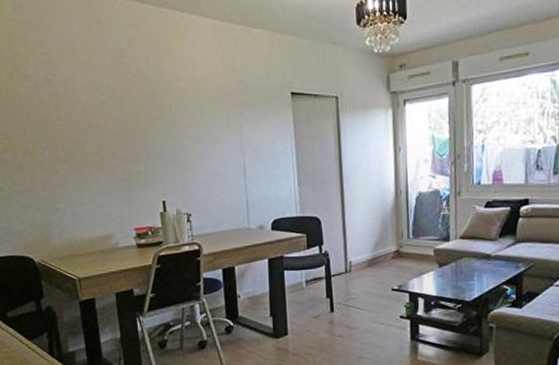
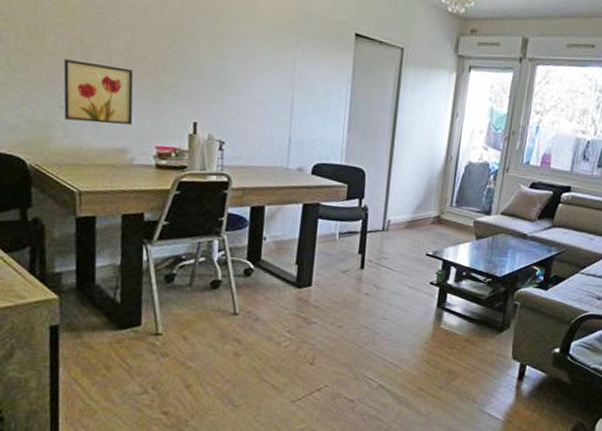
wall art: none [52,164,112,218] -> present [63,59,134,125]

